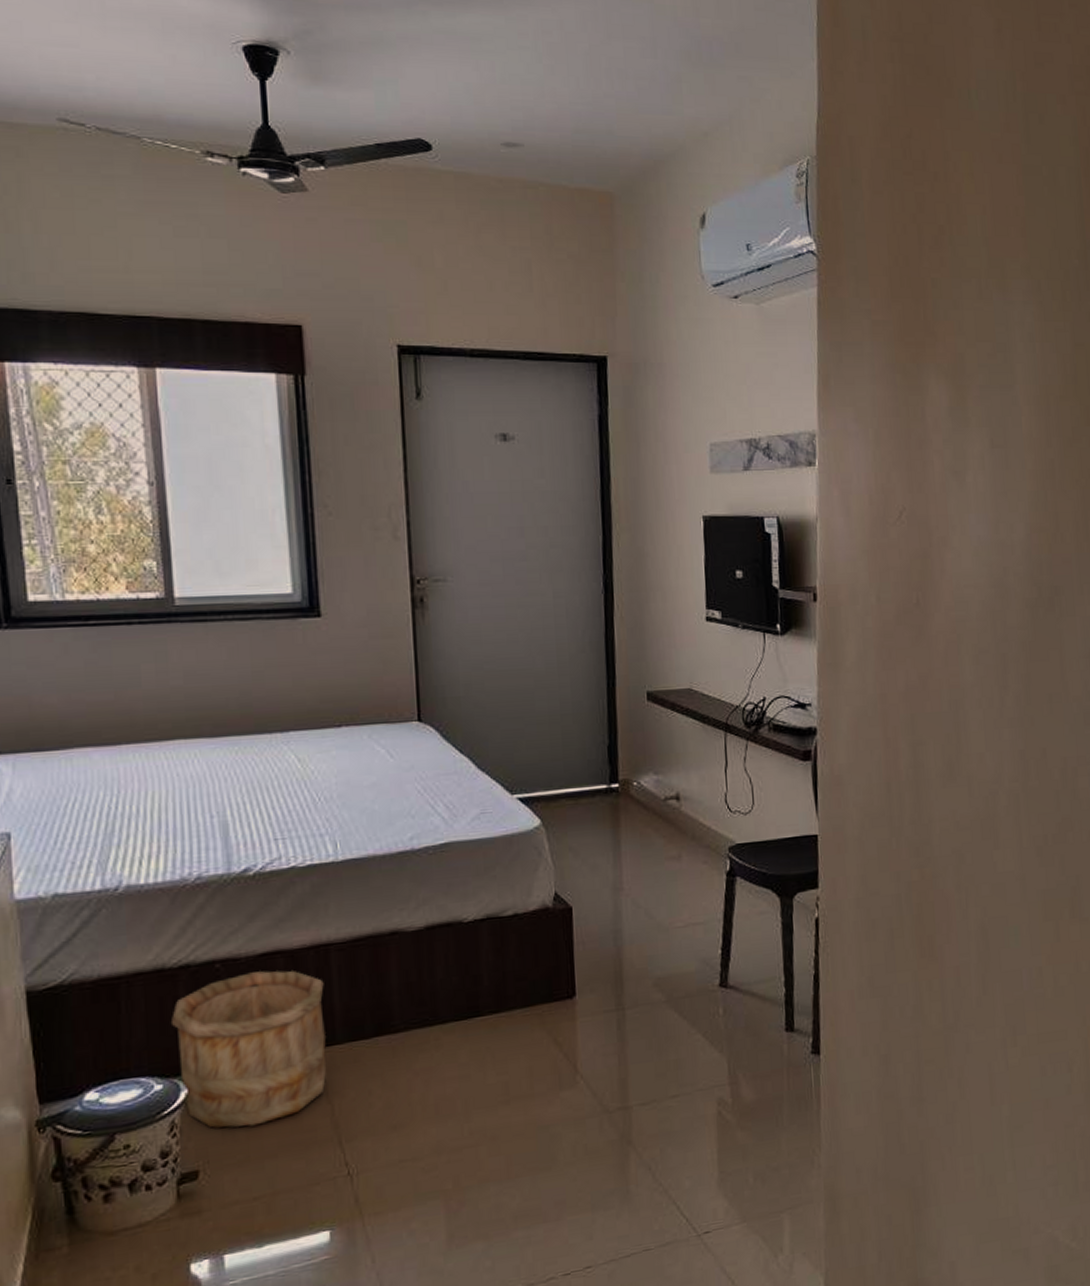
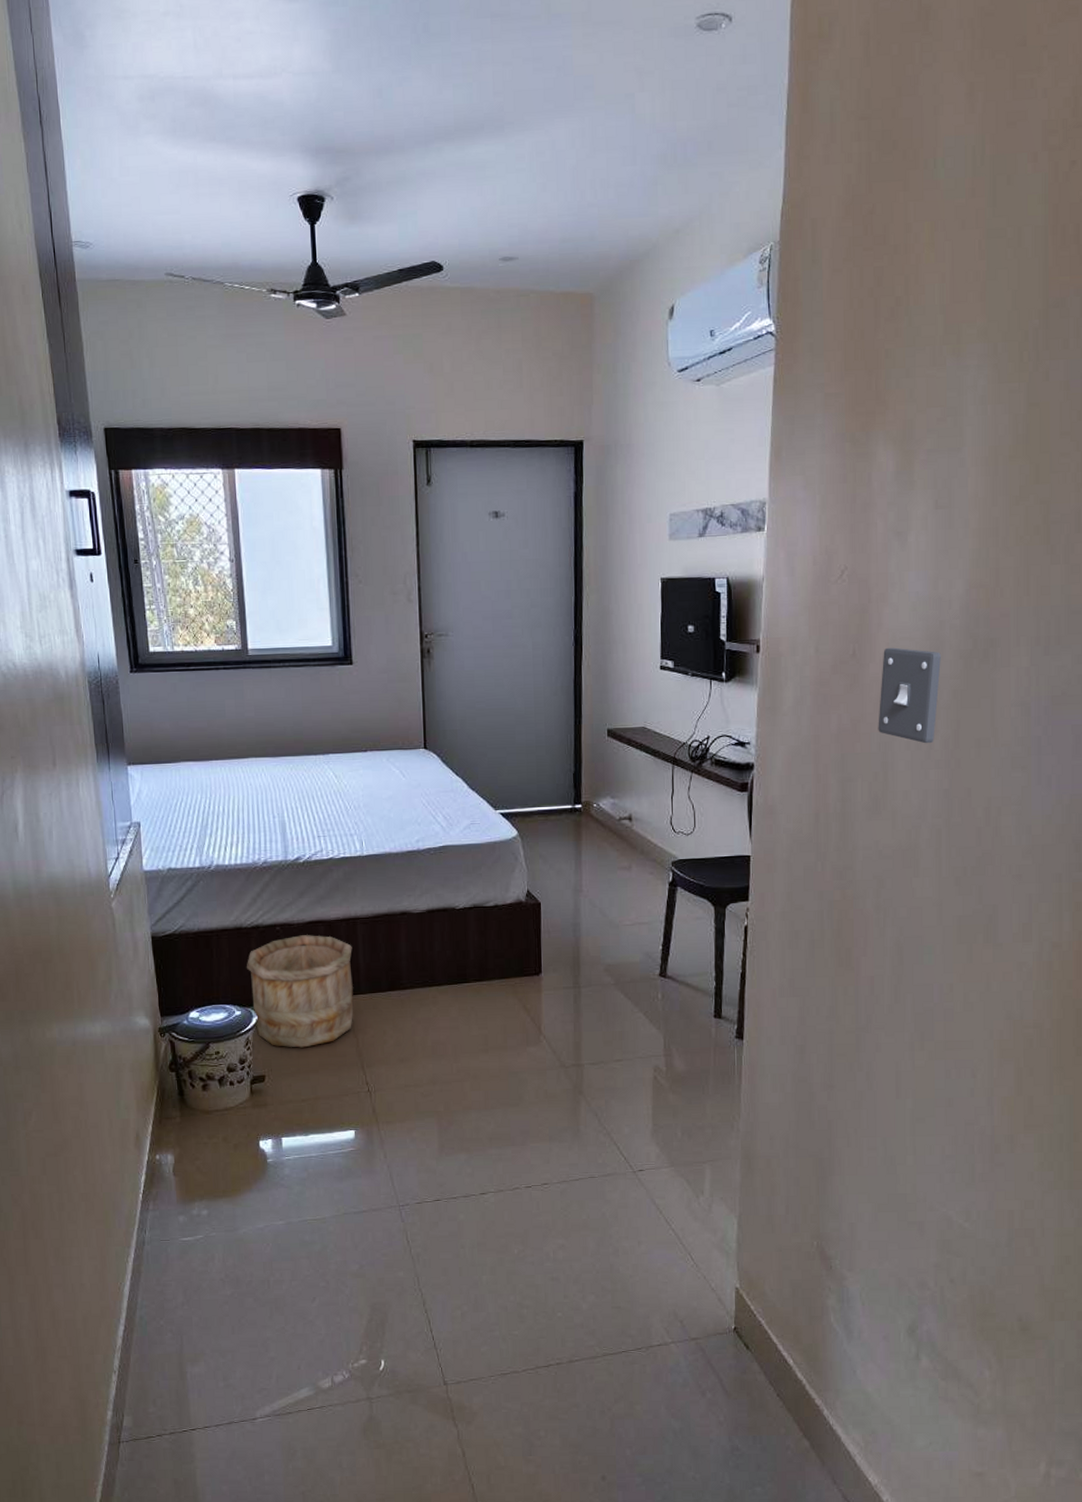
light switch: none [947,595,1008,701] -> present [878,647,941,744]

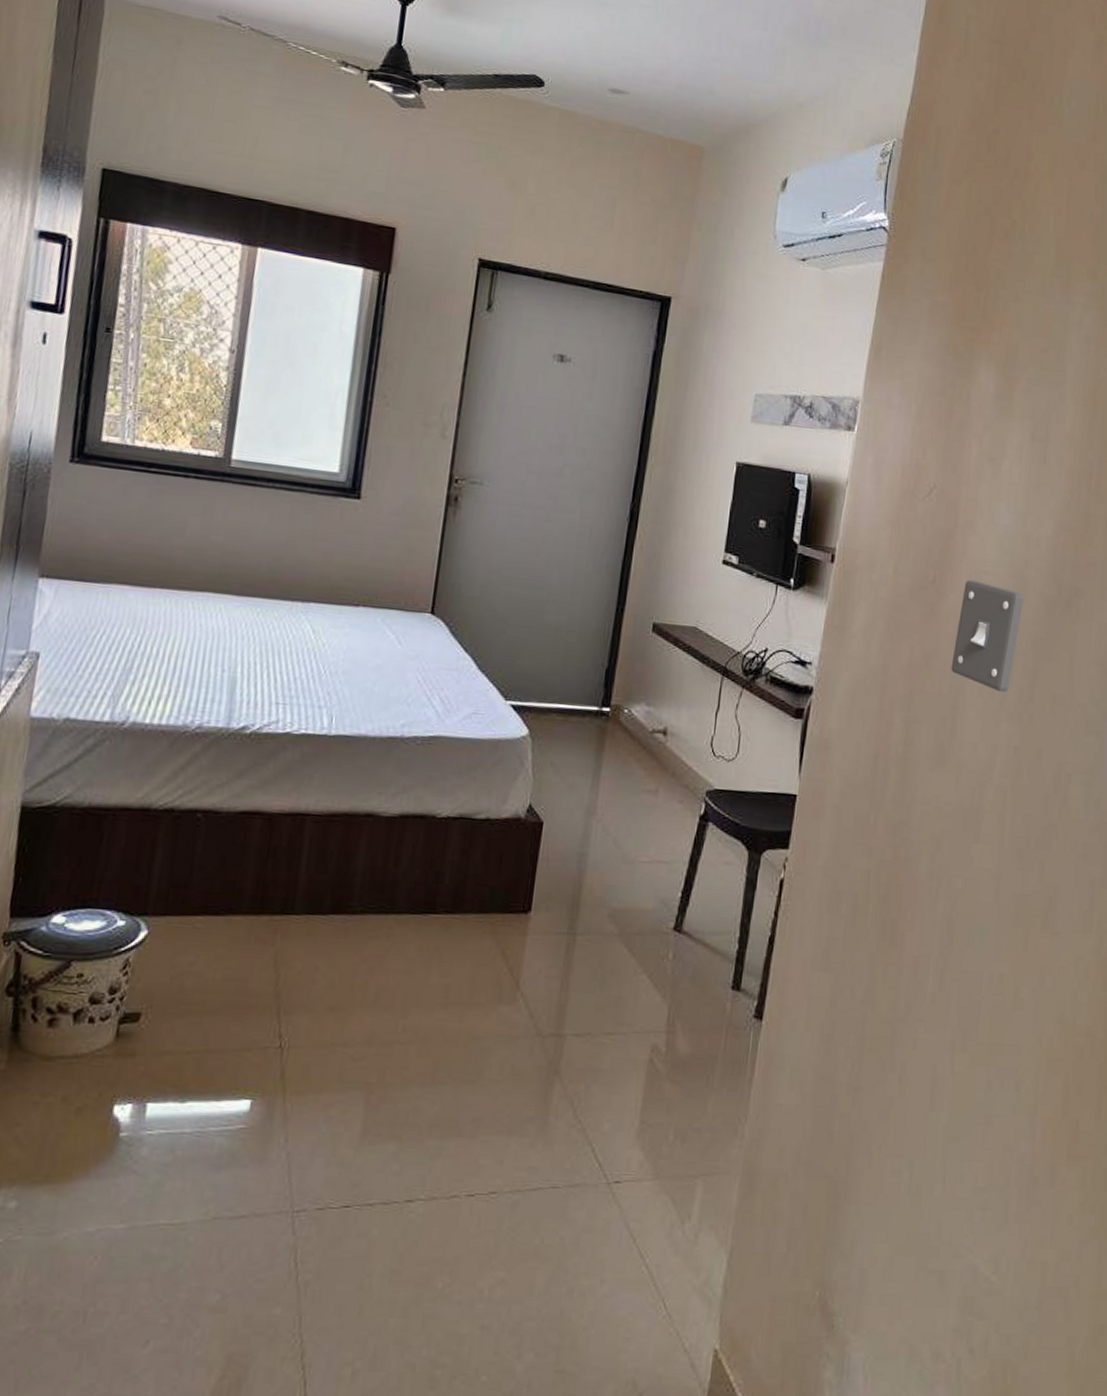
wooden bucket: present [246,935,354,1048] -> none [142,827,294,980]

